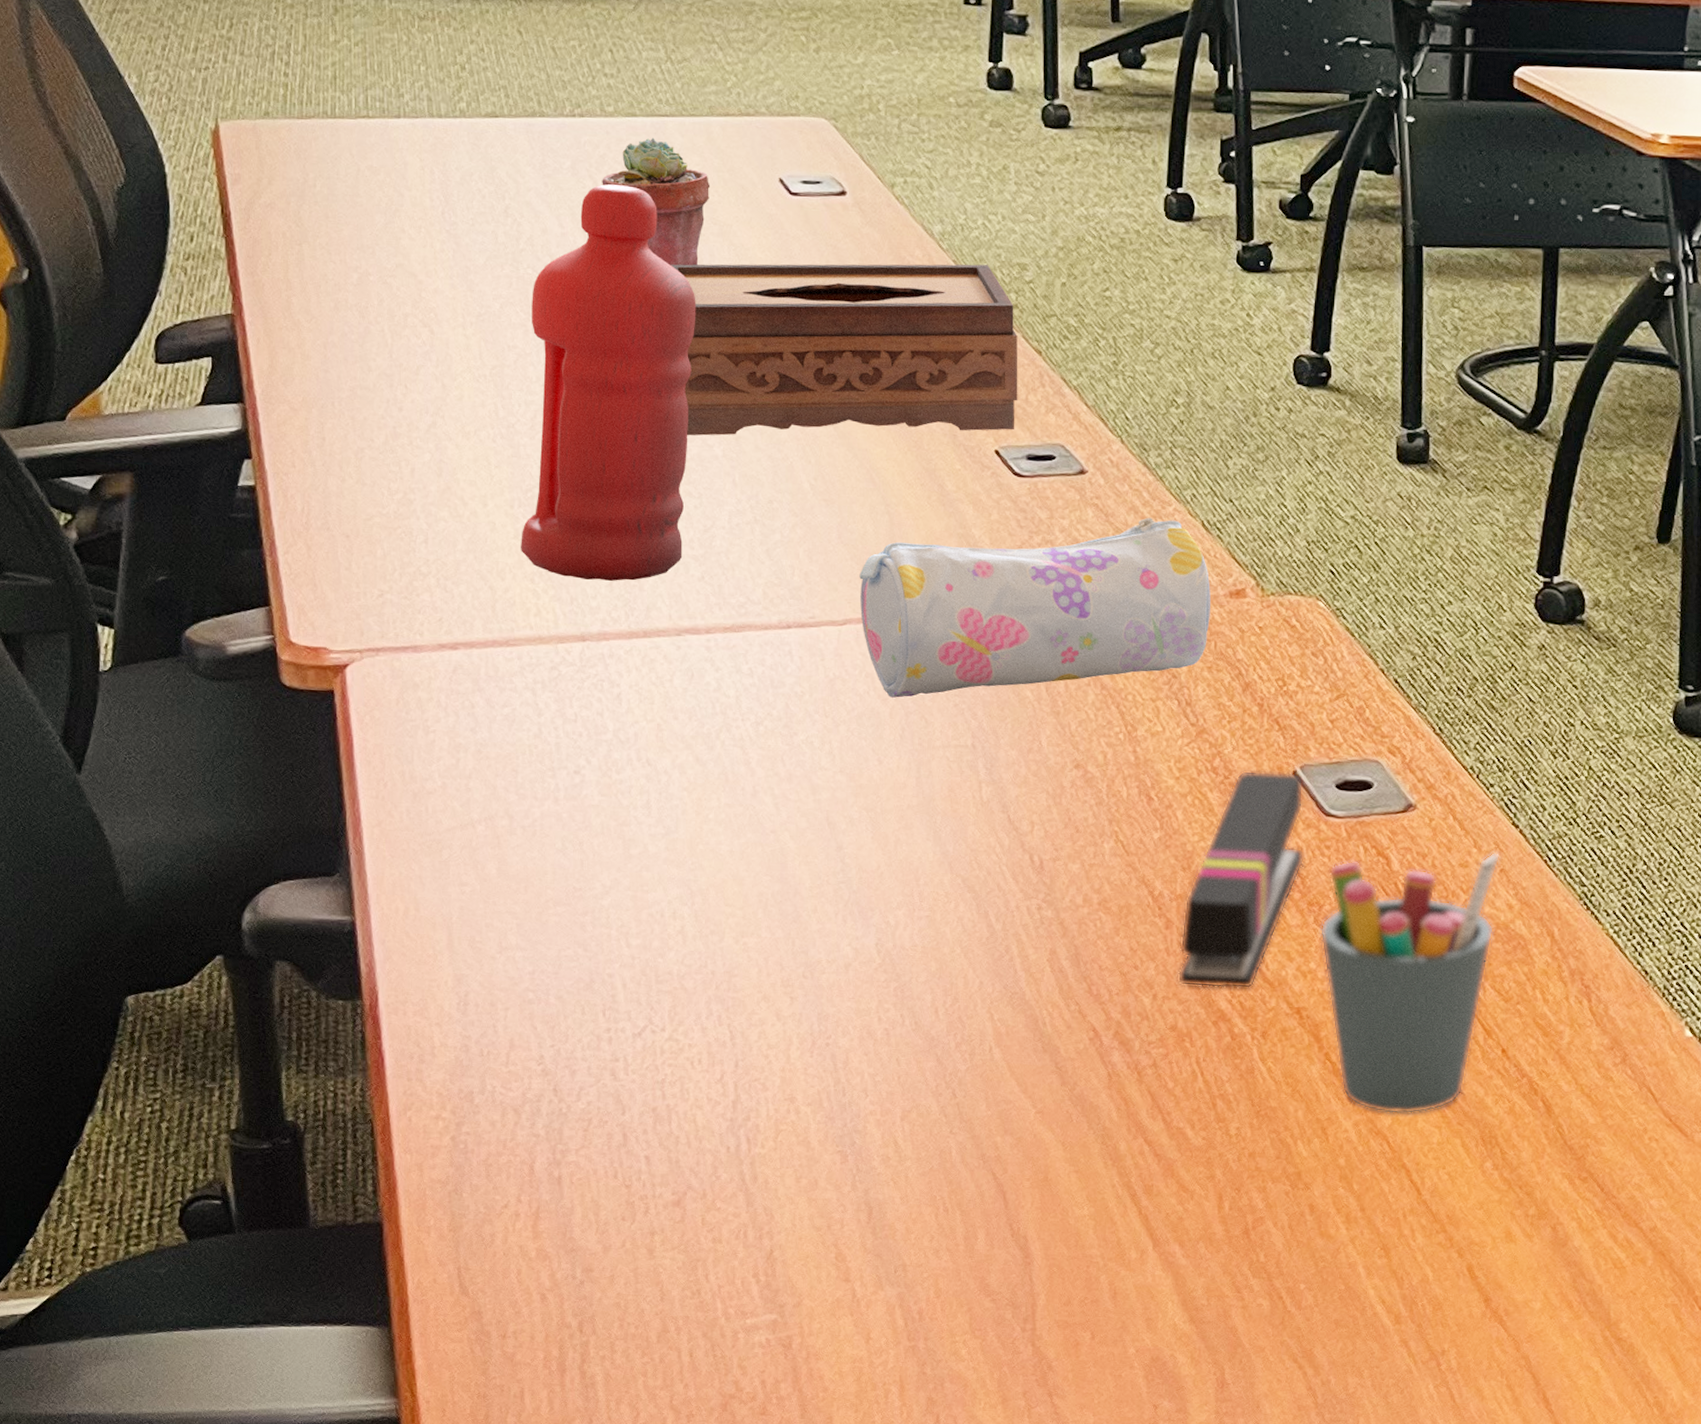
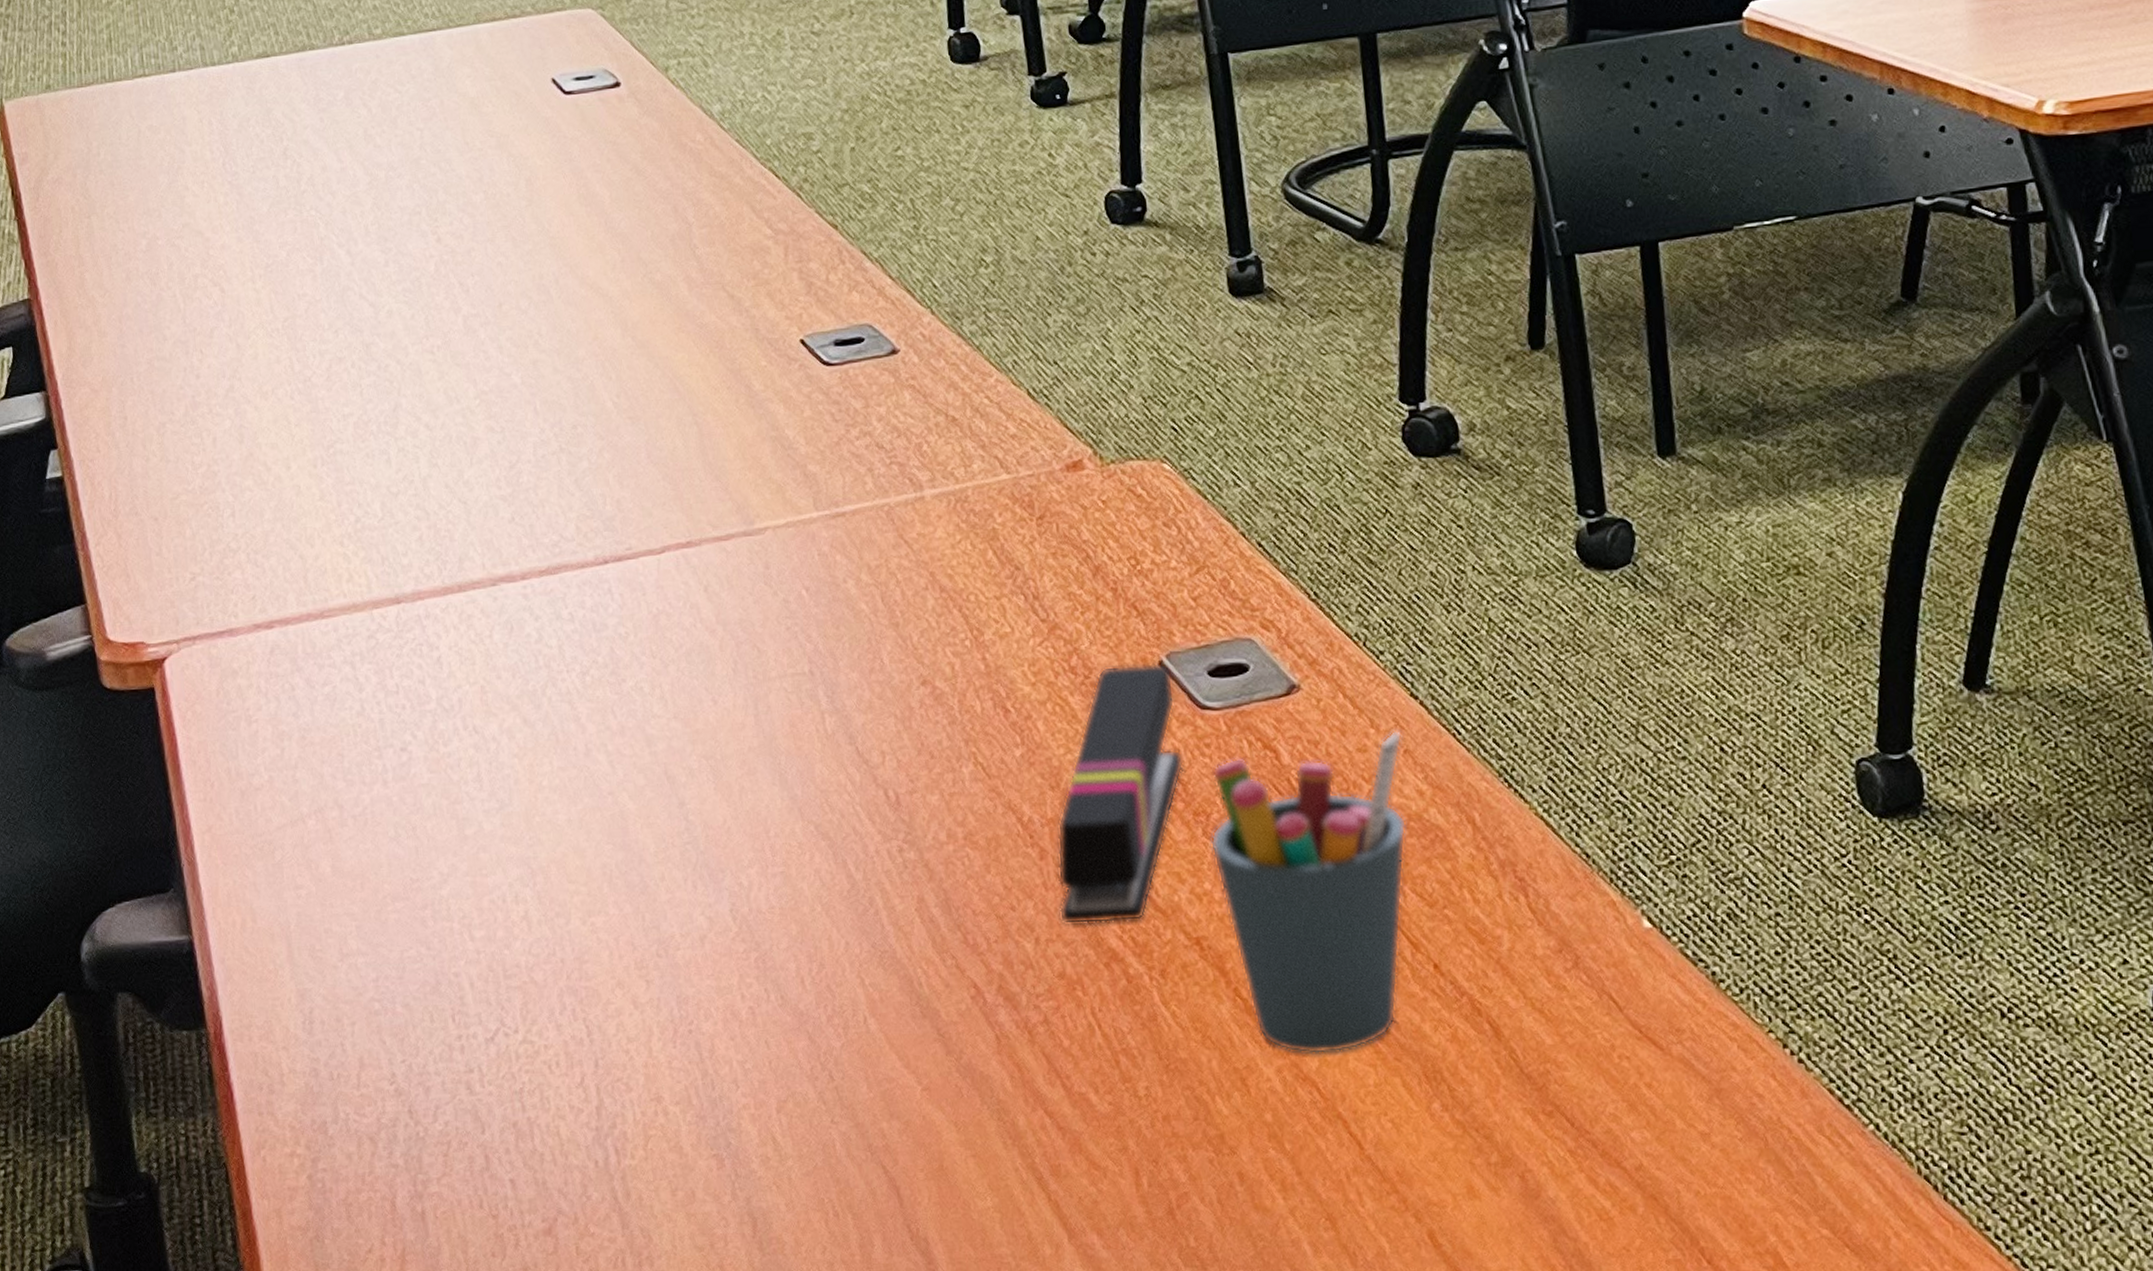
water bottle: present [521,184,696,581] -> none [317,108,491,536]
potted succulent: present [602,137,711,266] -> none [376,54,484,187]
tissue box: present [670,264,1018,436] -> none [450,140,818,367]
pencil case: present [859,517,1211,698] -> none [673,392,1049,628]

